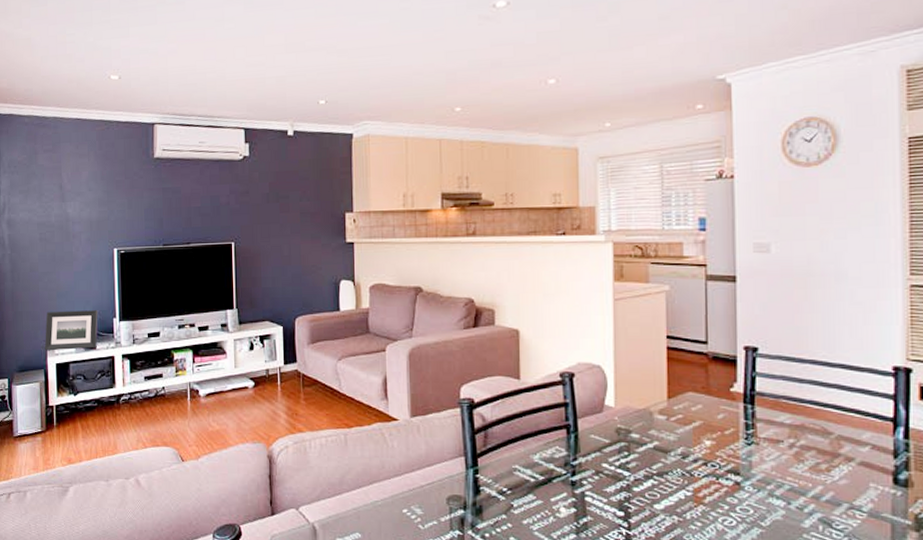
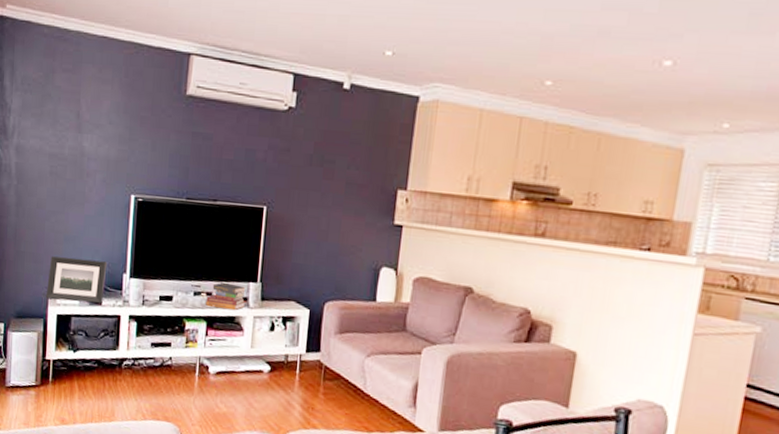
books: none [190,314,225,337] -> present [206,283,245,311]

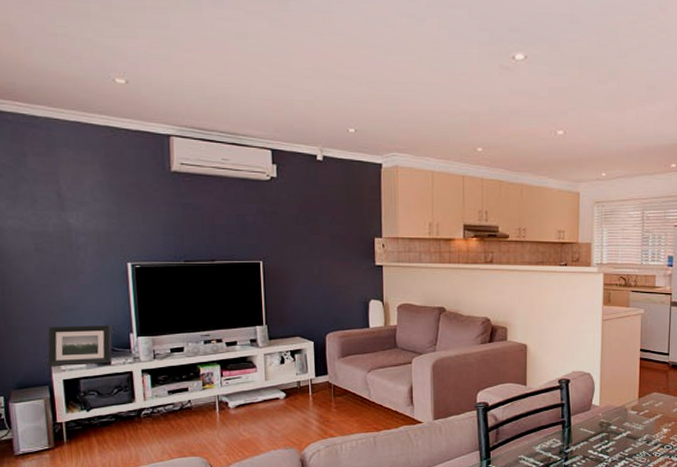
books: present [206,283,245,311] -> none [217,330,254,352]

